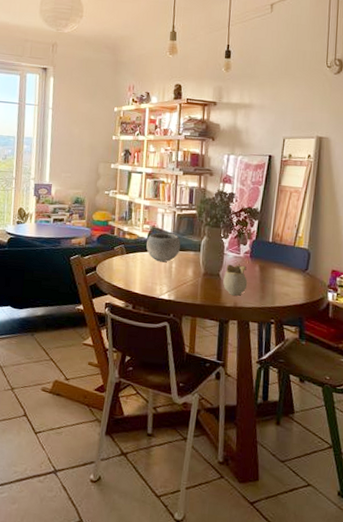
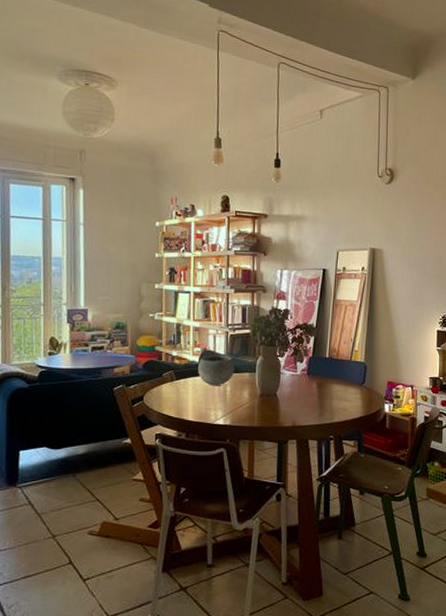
mug: present [223,264,248,296] -> none [281,383,306,415]

